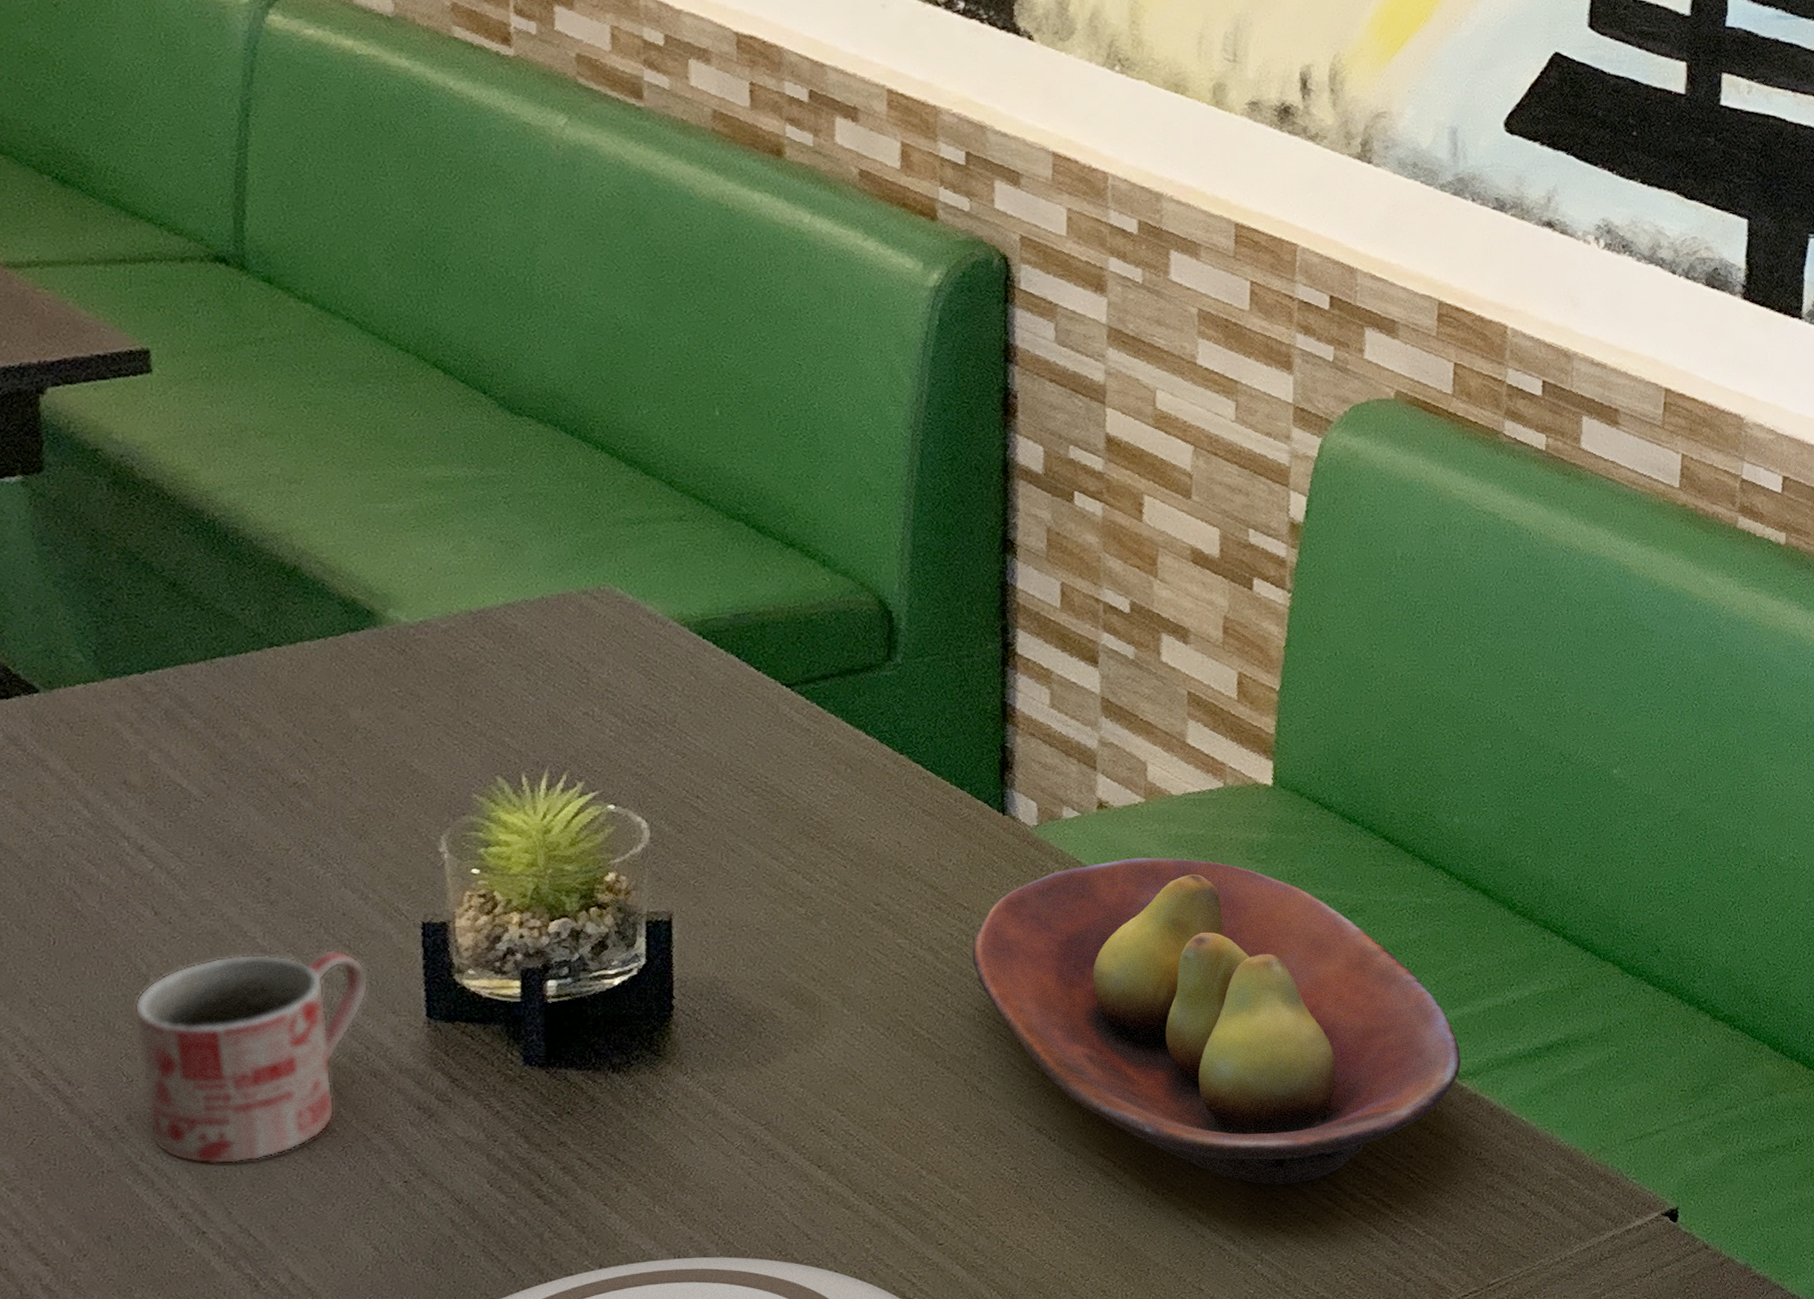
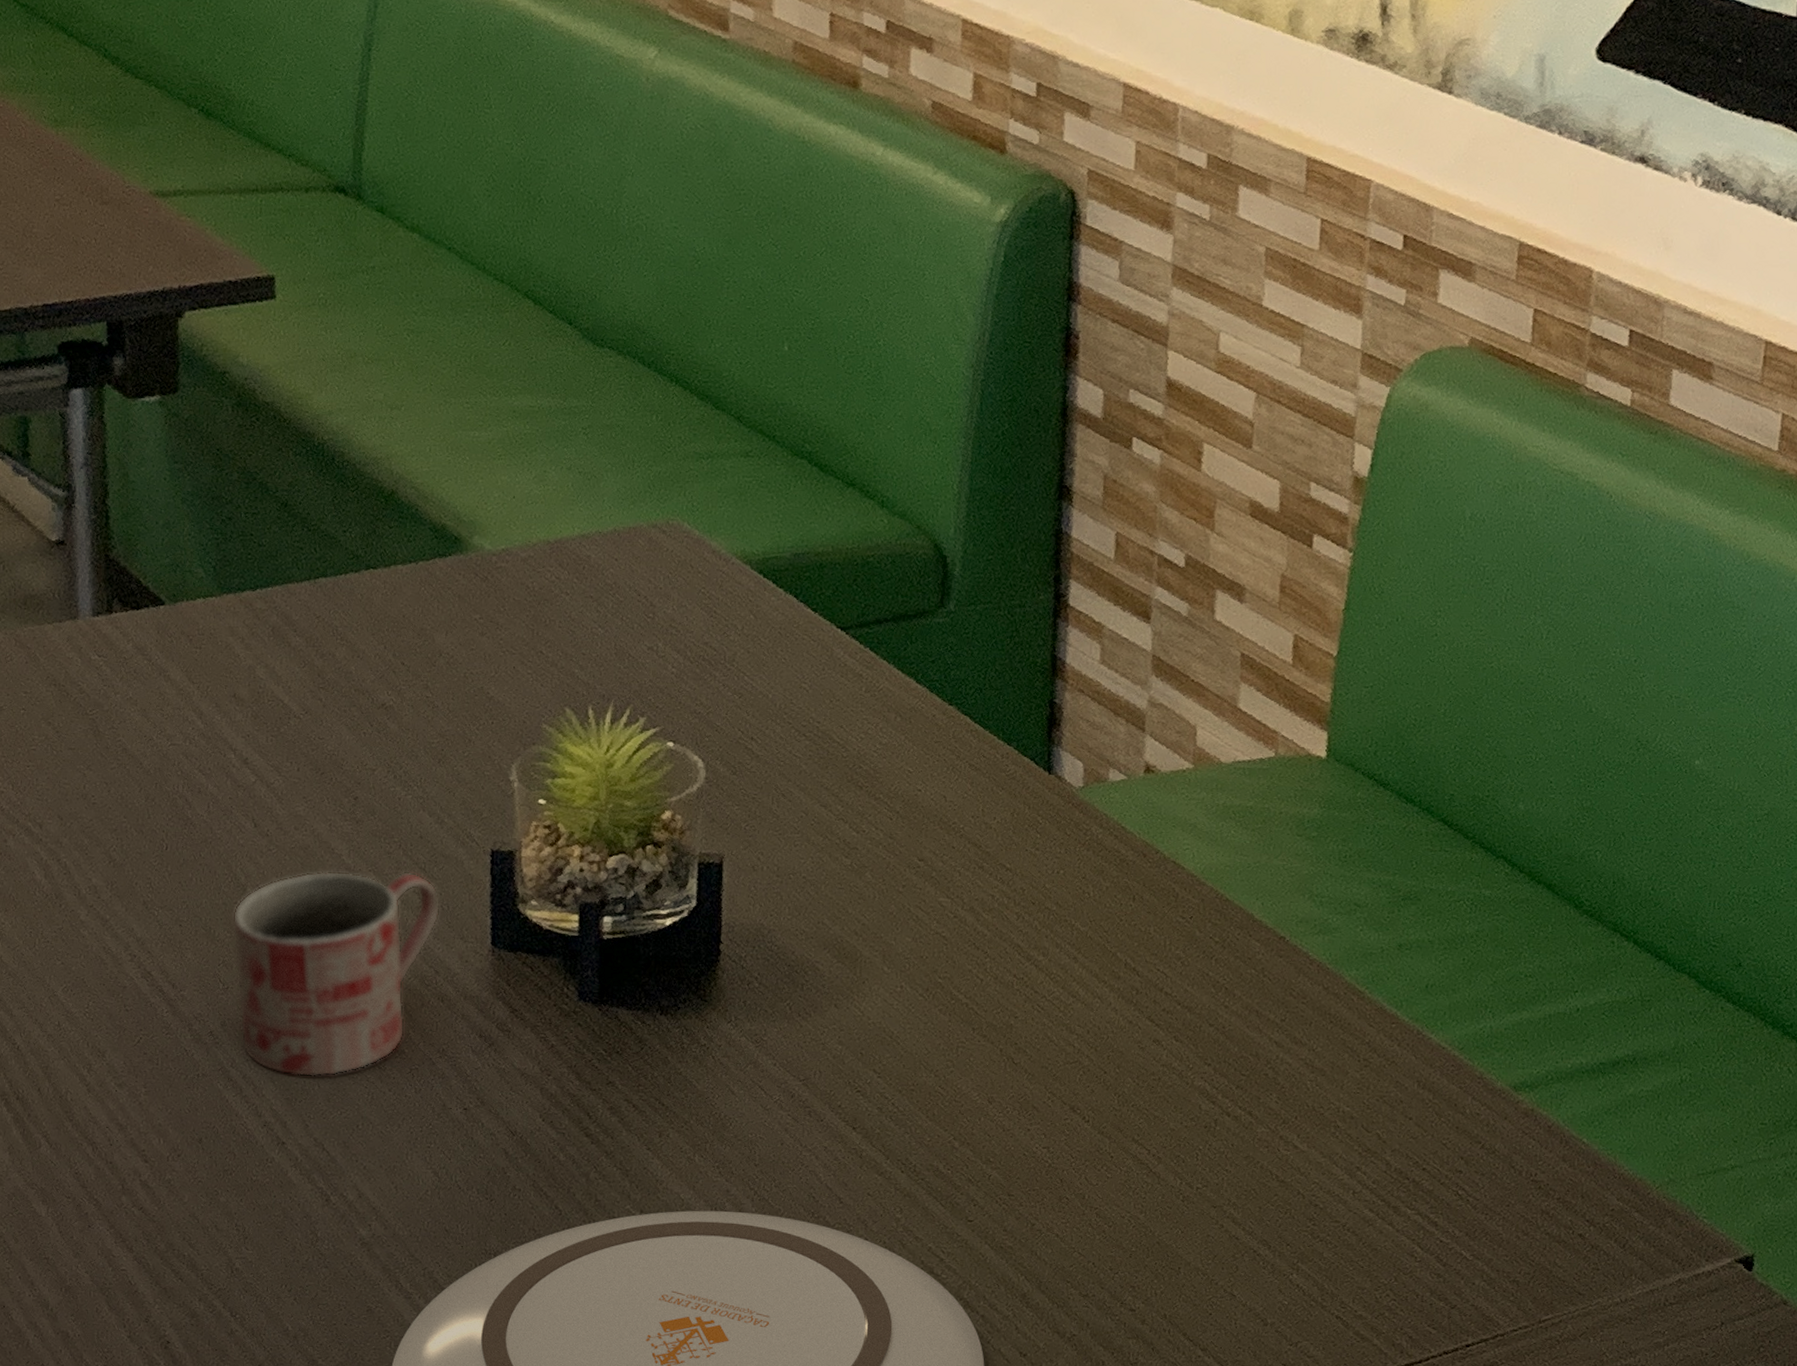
fruit bowl: present [972,857,1461,1185] -> none [1012,826,1518,1190]

